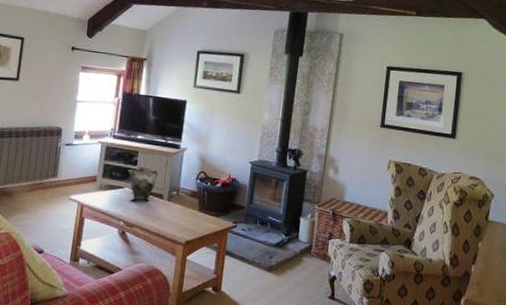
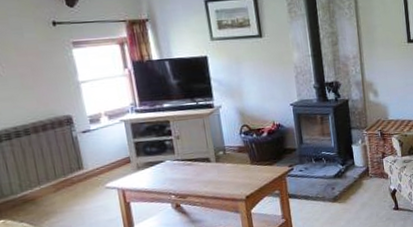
vase: present [128,166,158,202] -> none [164,133,199,173]

